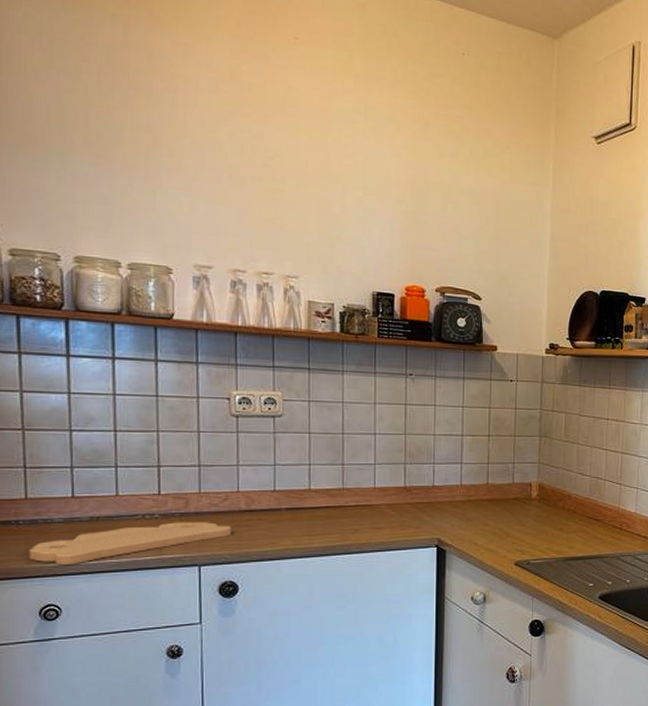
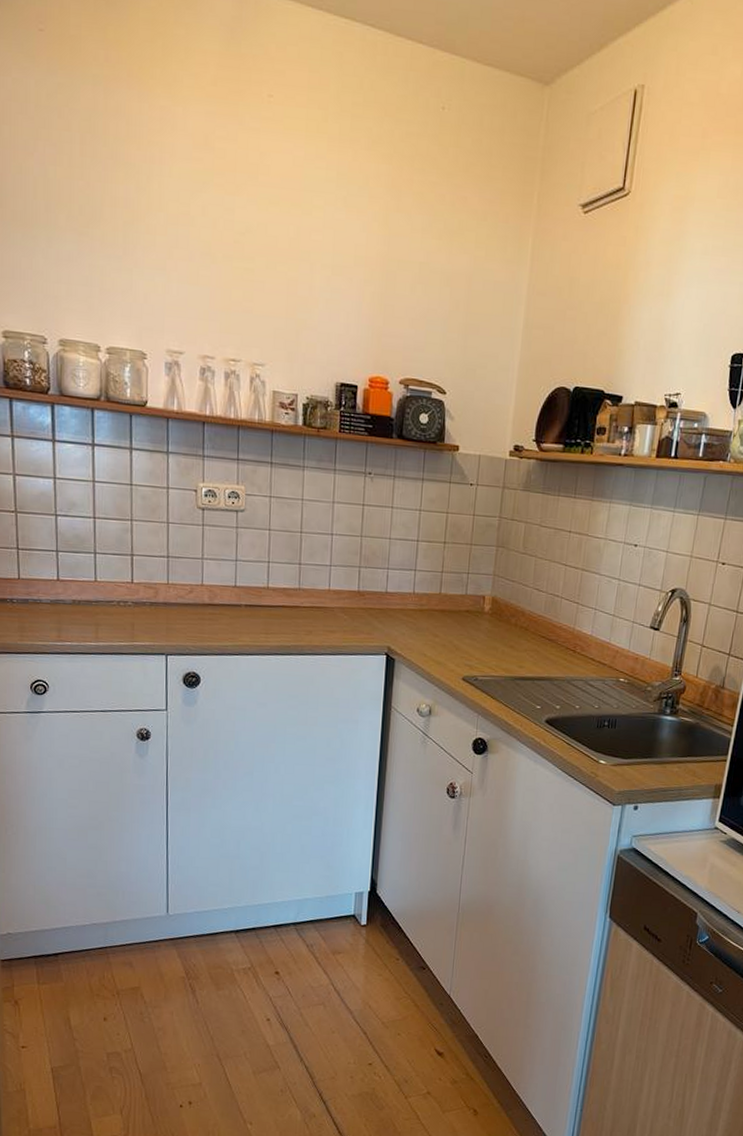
cutting board: present [29,522,231,565] -> none [22,610,195,645]

